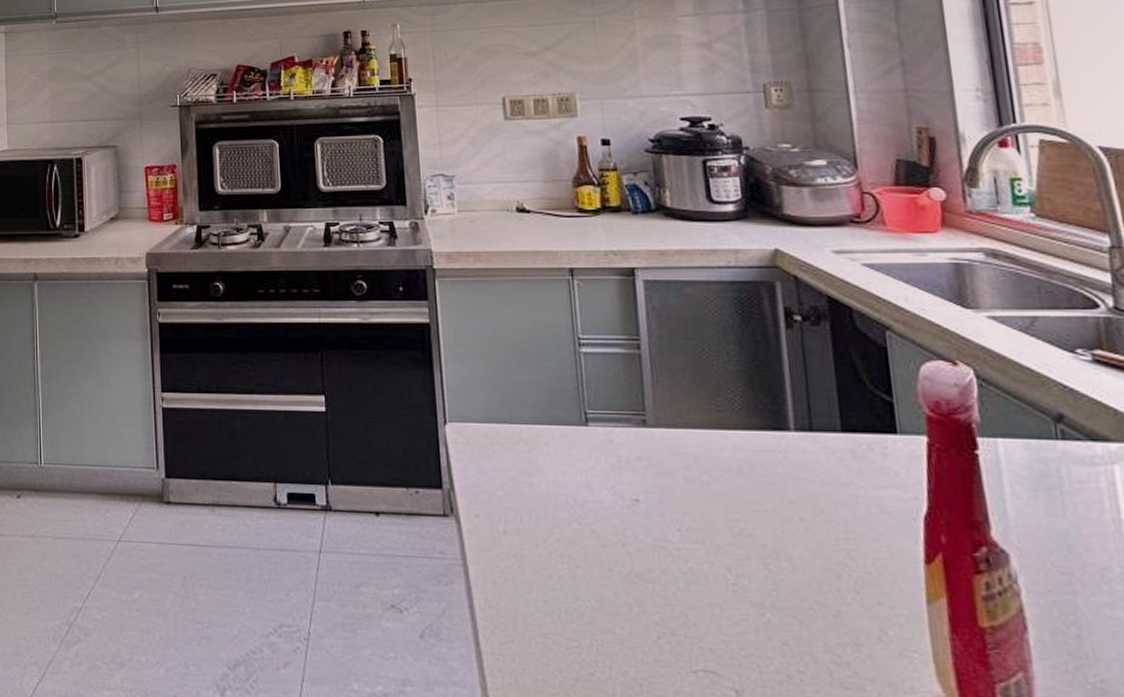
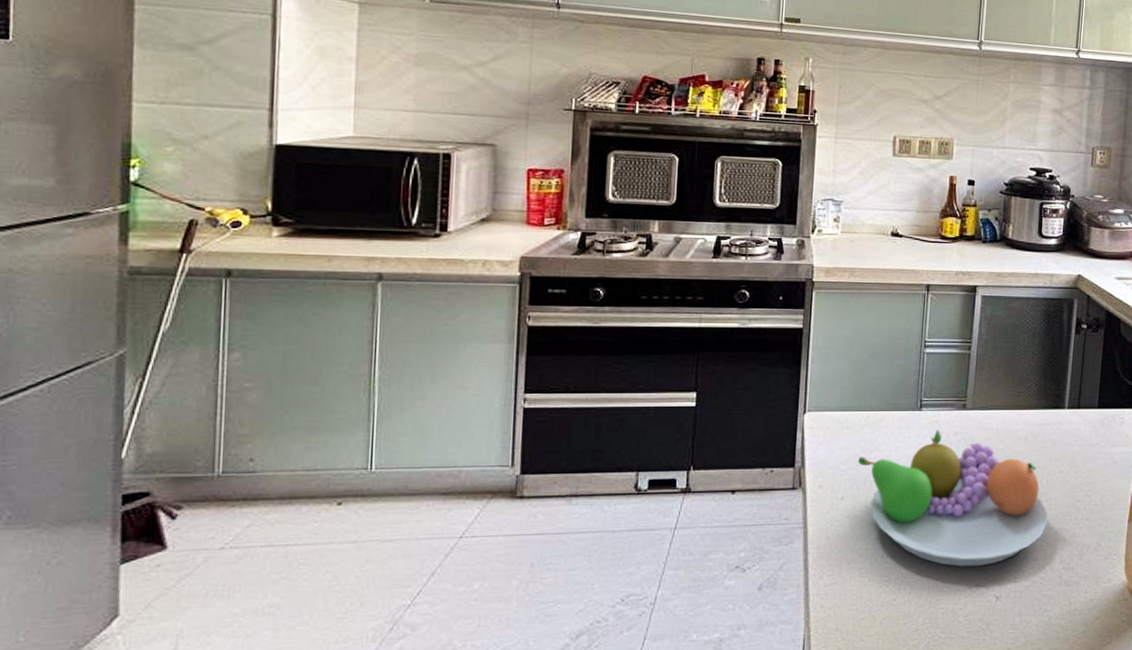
fruit bowl: none [517,451,796,644] -> present [858,429,1048,567]

